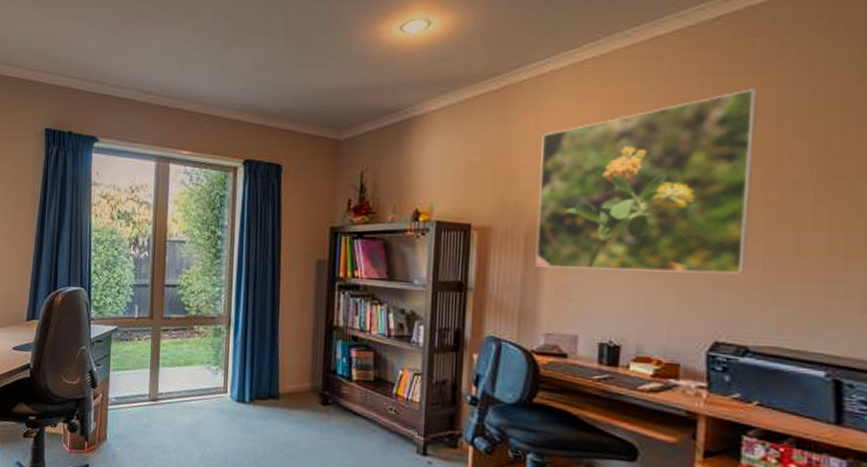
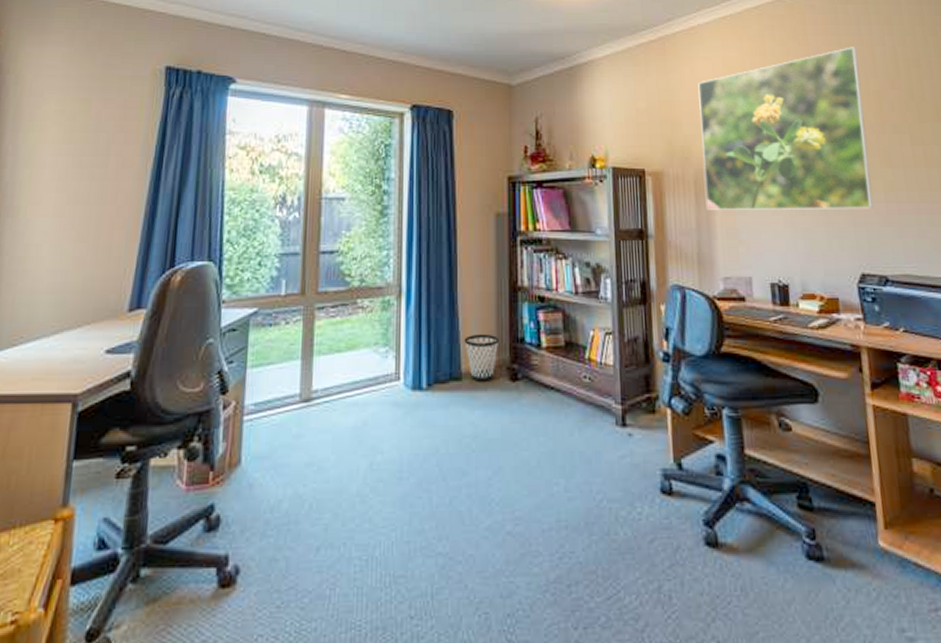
wastebasket: none [282,362,314,403] -> present [464,333,500,382]

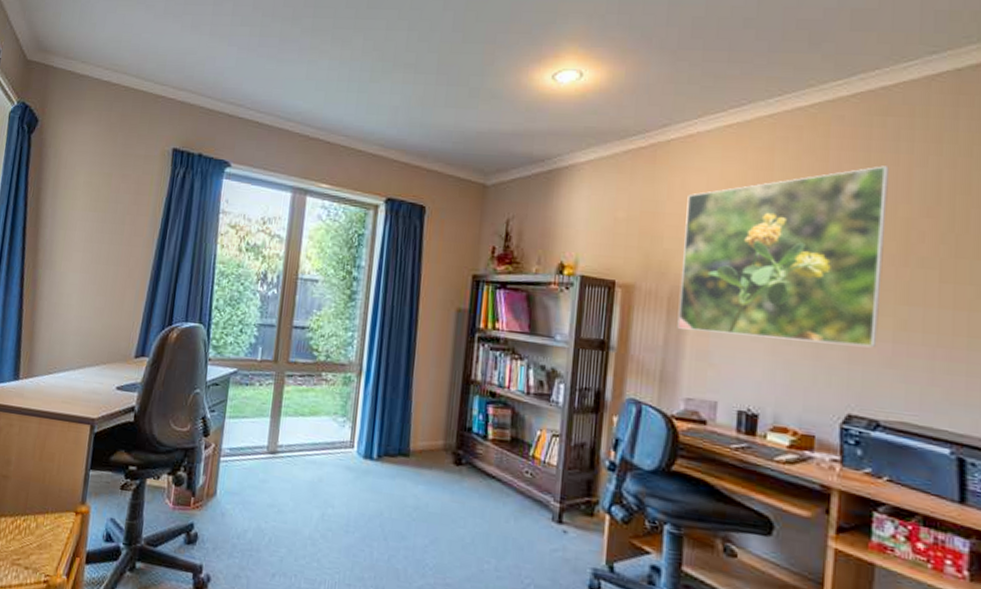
wastebasket: present [464,333,500,382] -> none [414,417,448,462]

